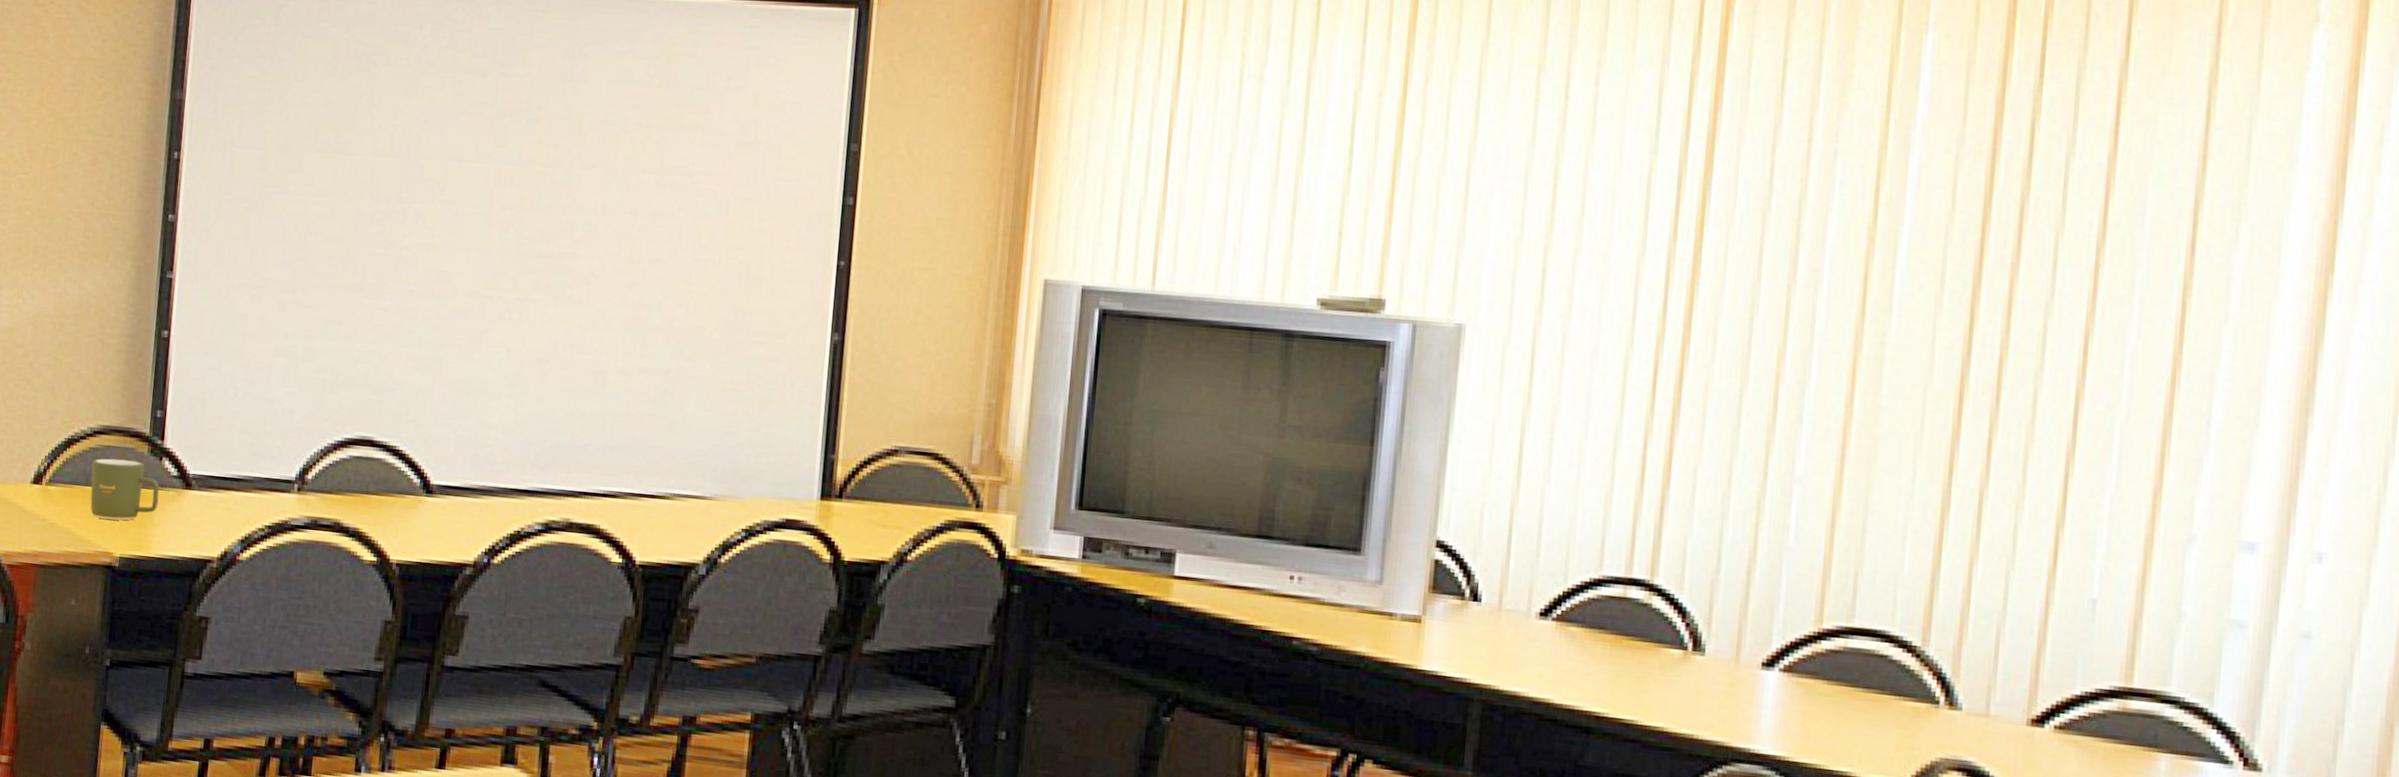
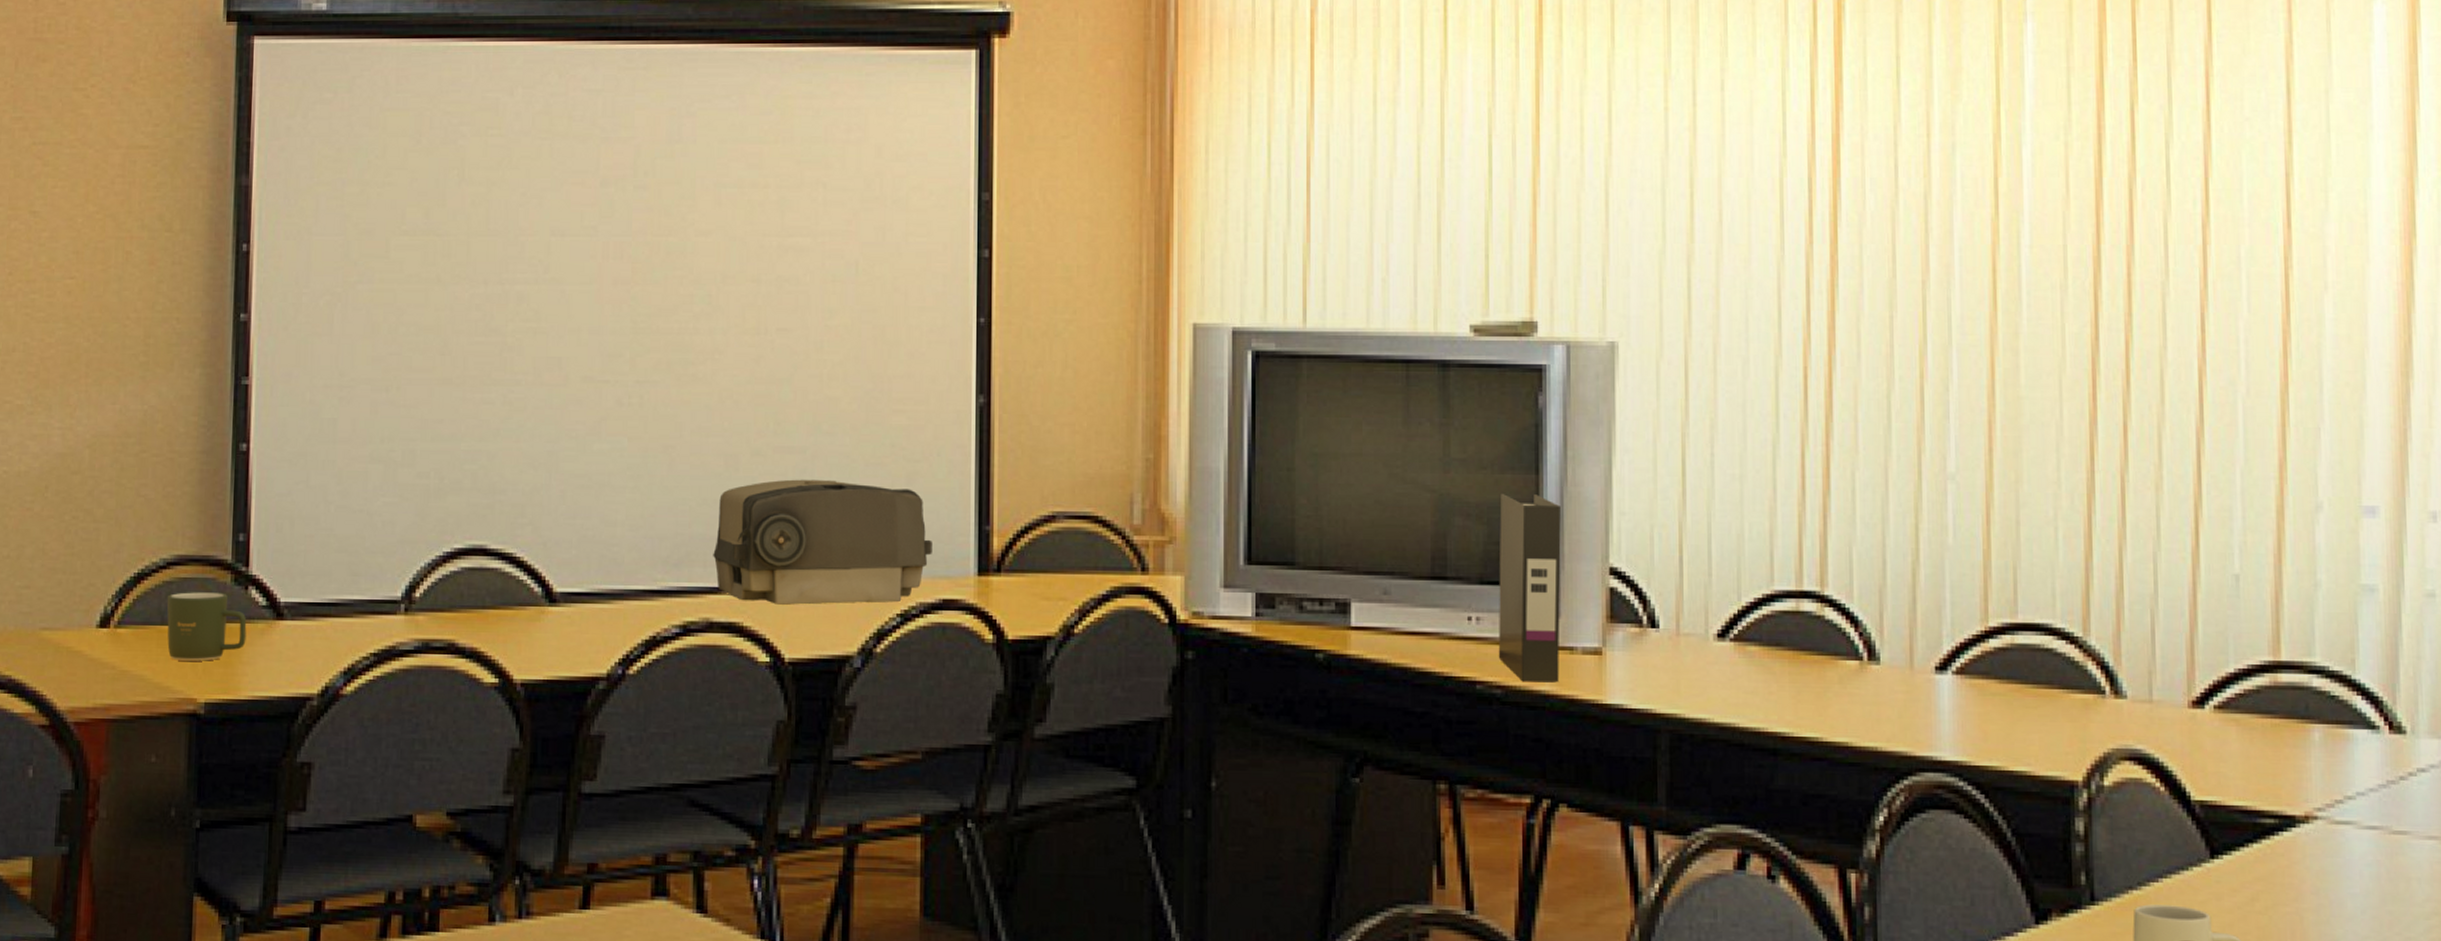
projector: none [577,398,780,519] -> present [713,479,932,606]
binder: none [1317,461,1393,645] -> present [1498,493,1561,683]

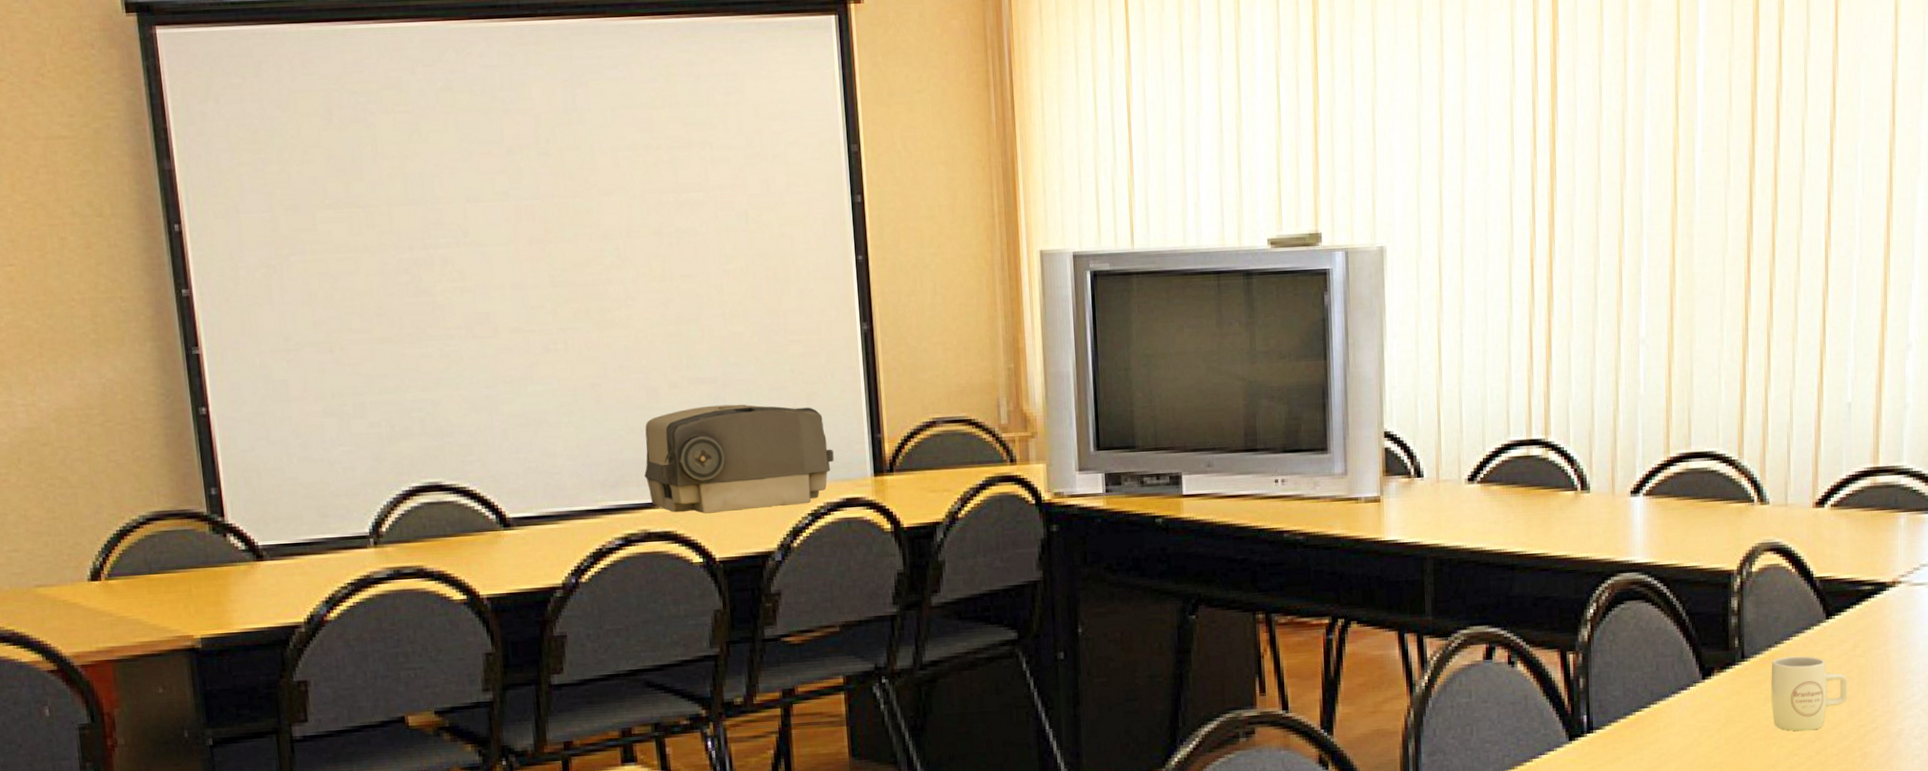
mug: present [167,592,247,661] -> none [151,541,232,604]
binder: present [1498,493,1561,683] -> none [1297,377,1348,528]

